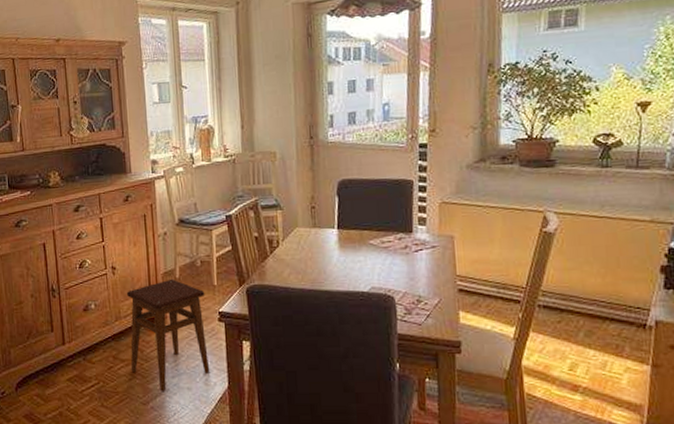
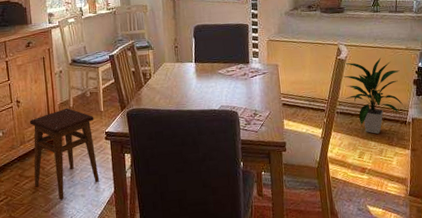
indoor plant: none [549,231,642,339] -> present [342,57,403,134]

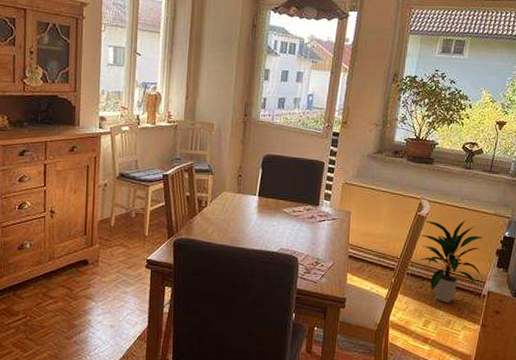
stool: present [29,108,100,201] -> none [58,226,136,329]

